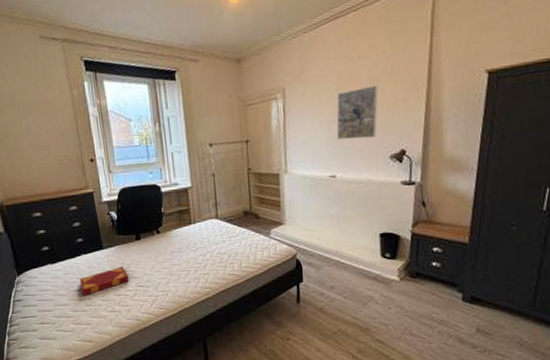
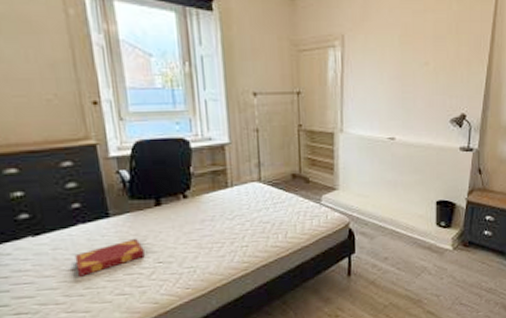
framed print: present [336,85,378,140] -> none [398,42,442,100]

